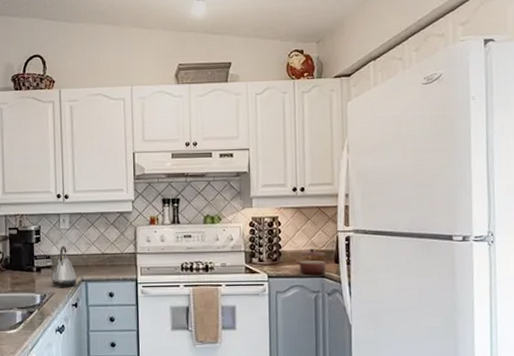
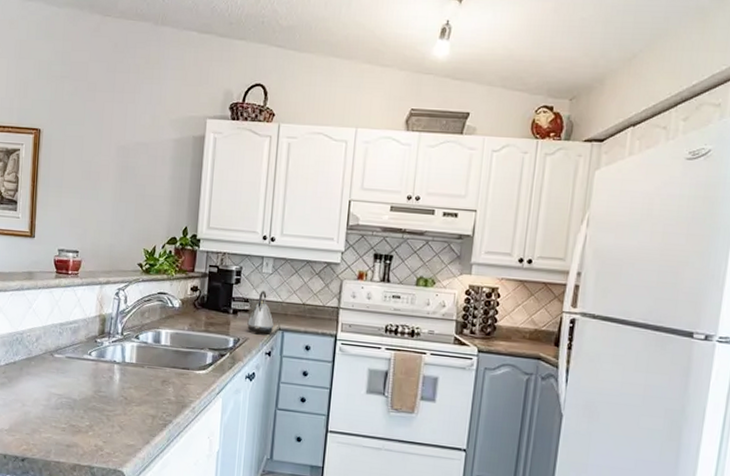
saucepan: present [295,248,330,275] -> none [510,327,549,357]

